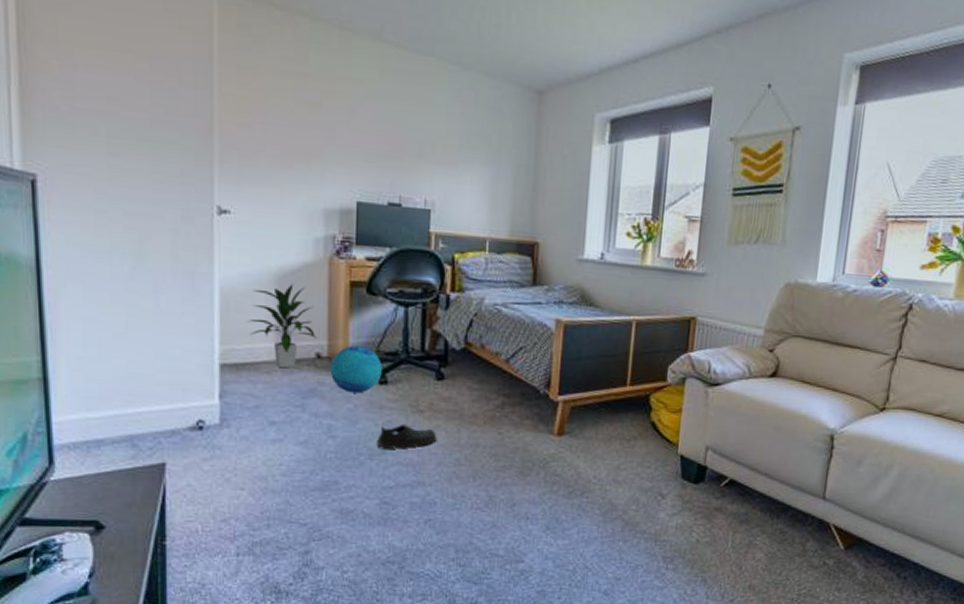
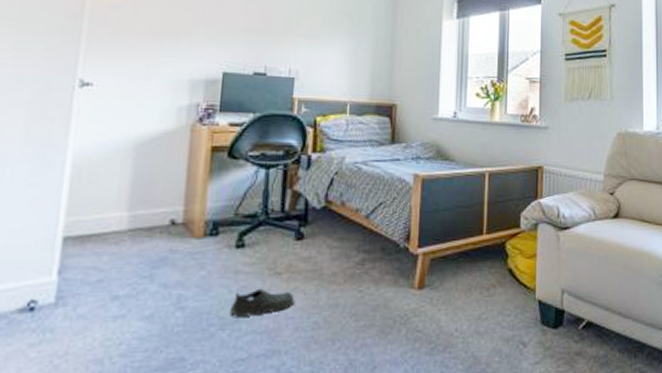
indoor plant: present [247,283,317,369] -> none [99,150,173,238]
decorative ball: present [329,345,382,393] -> none [183,210,240,259]

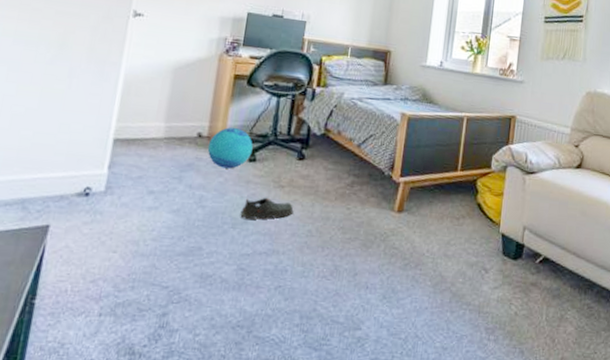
decorative ball: none [183,210,240,259] -> present [207,127,253,169]

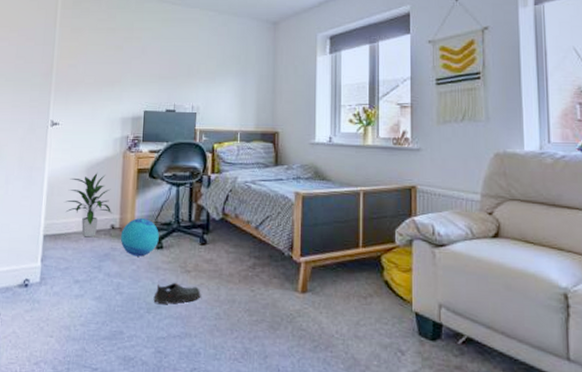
indoor plant: none [143,74,202,145] -> present [65,172,112,238]

